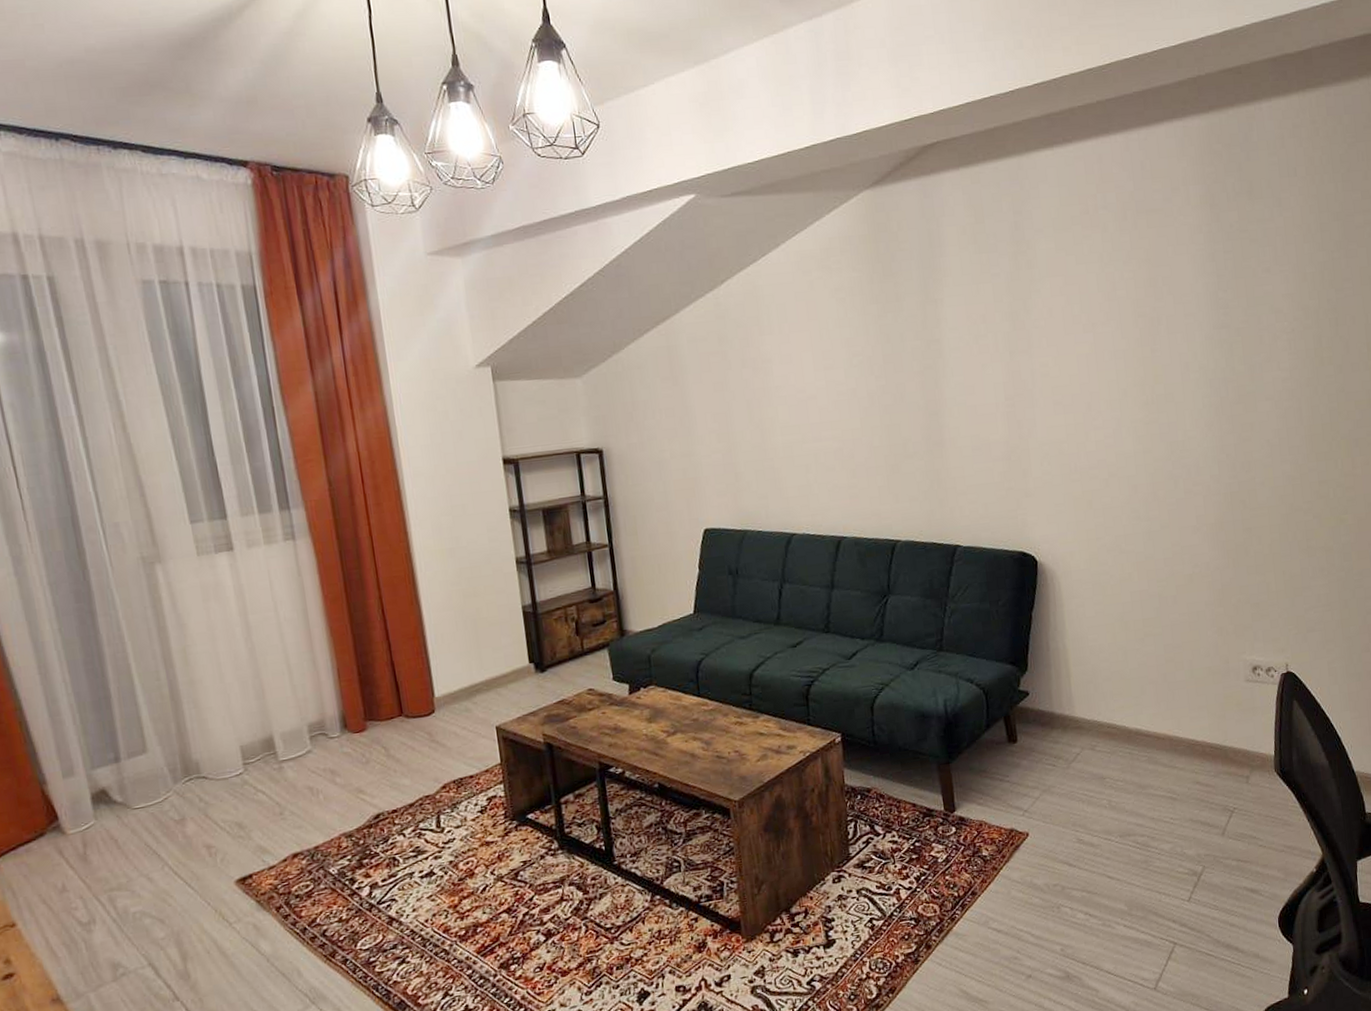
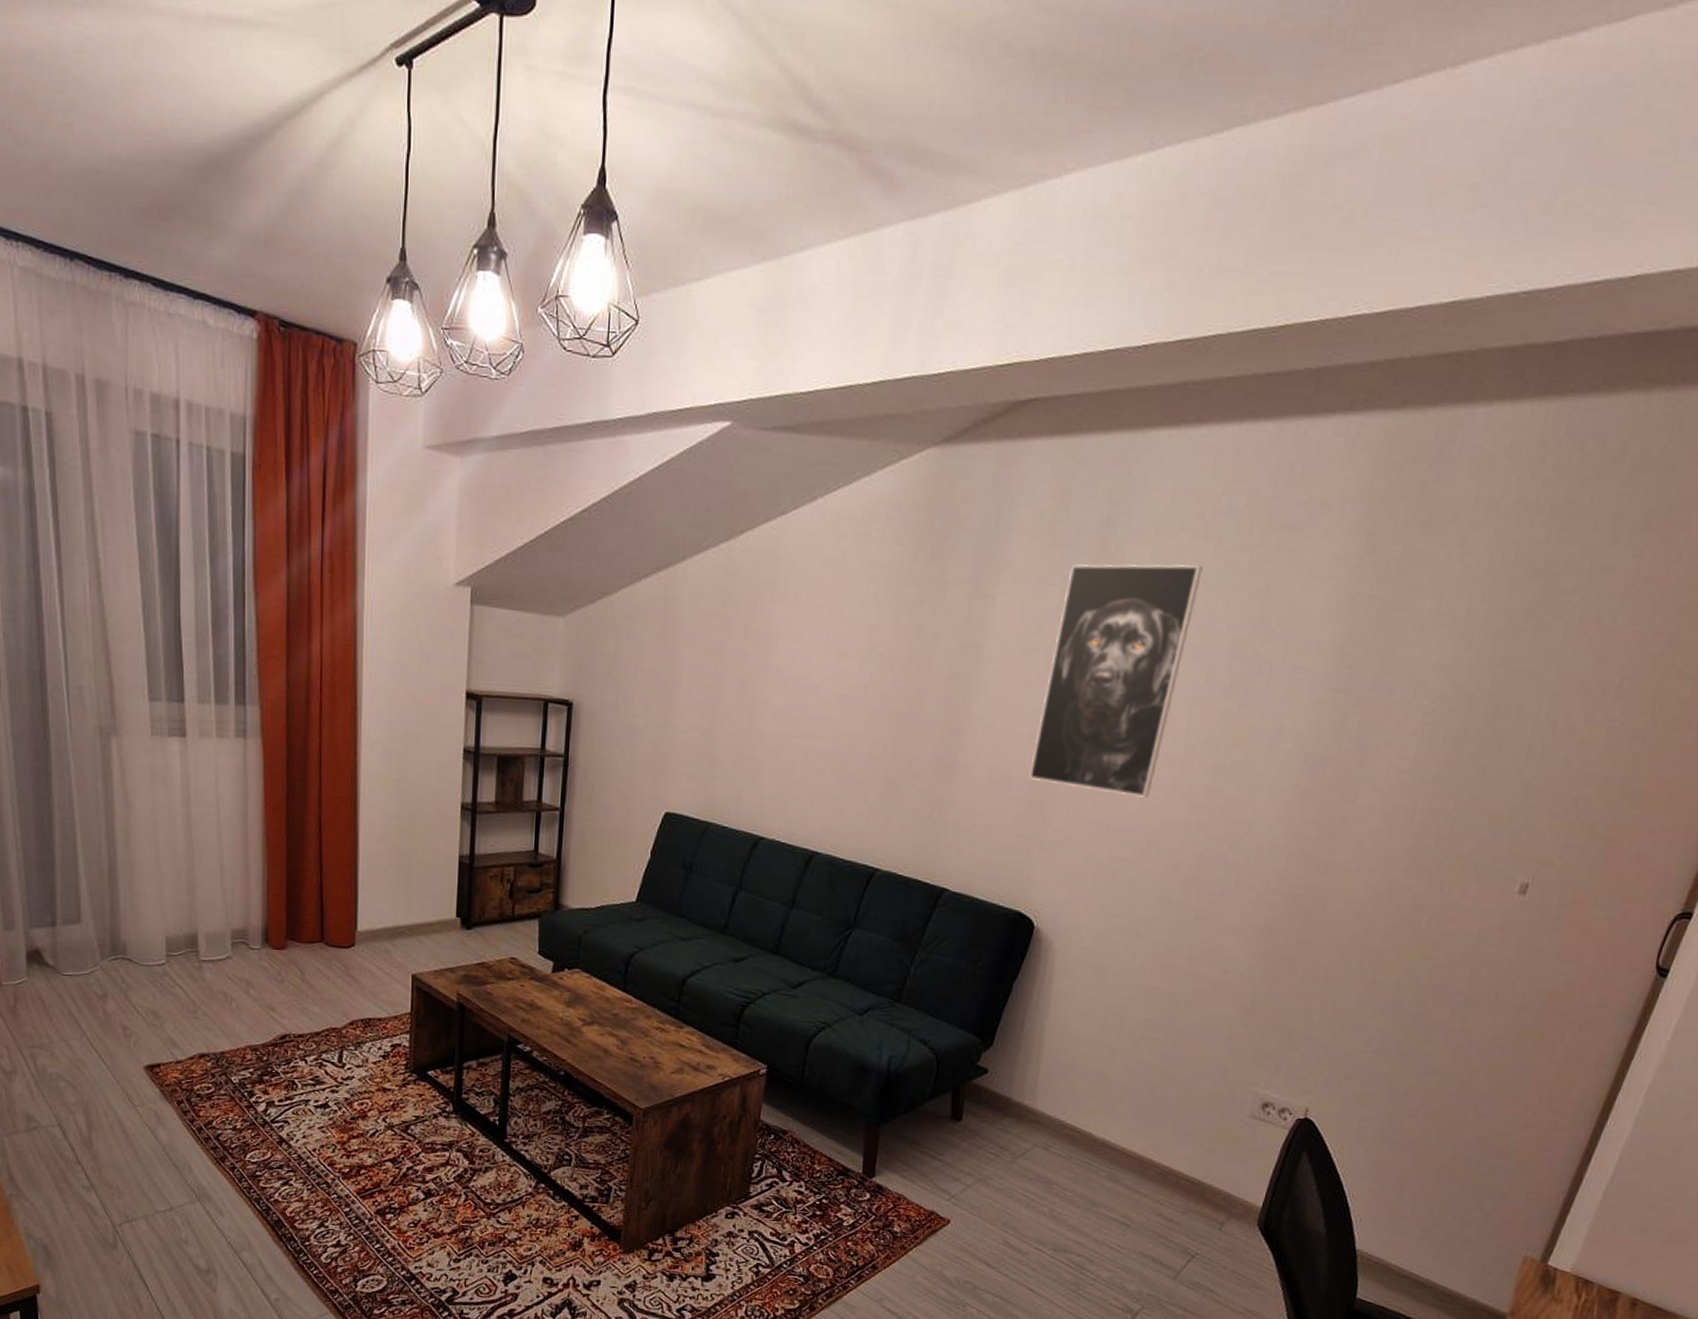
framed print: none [996,249,1101,441] -> present [1028,564,1203,797]

